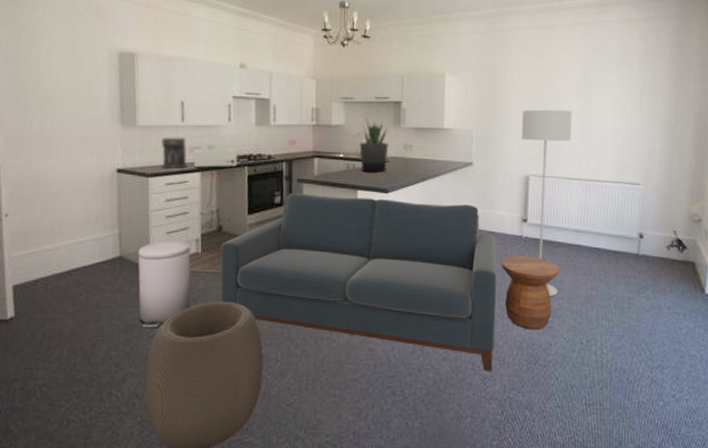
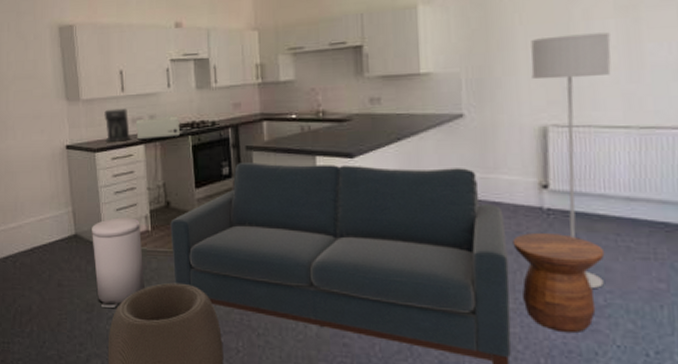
planter: present [359,118,389,173] -> none [314,70,351,135]

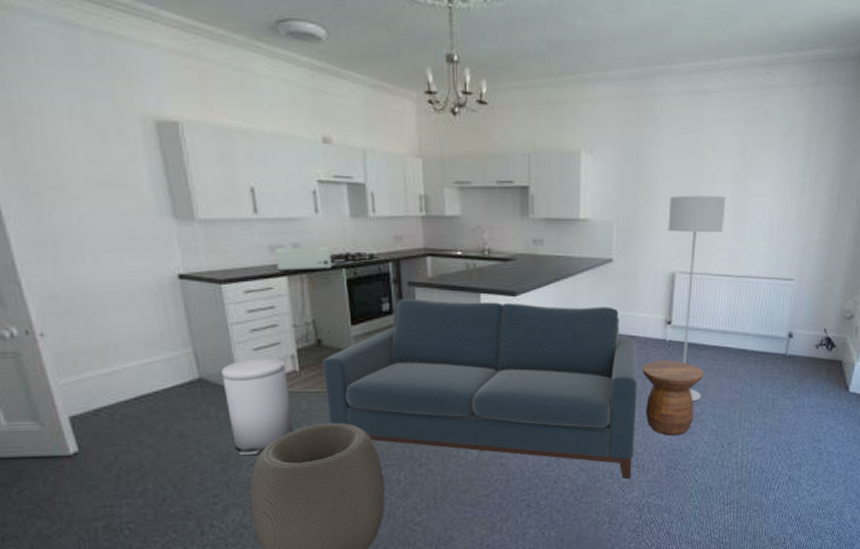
coffee maker: present [104,108,130,143] -> none [231,233,268,274]

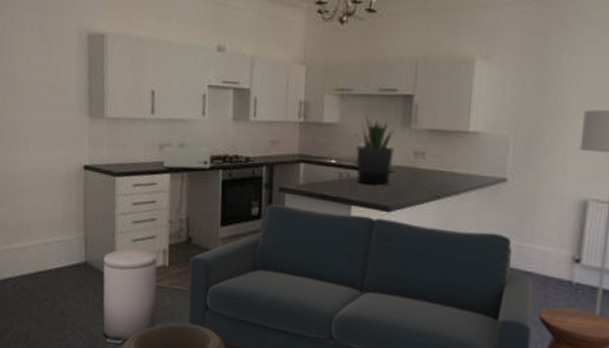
planter: none [480,207,515,274] -> present [356,115,394,186]

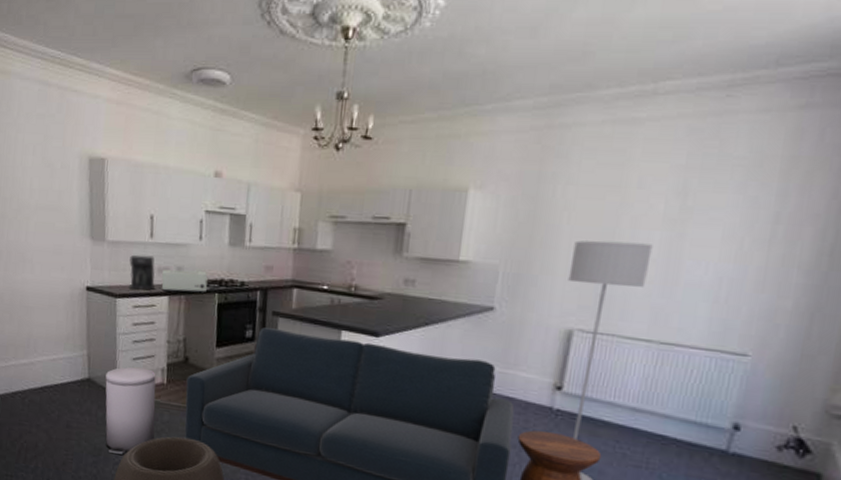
coffee maker: none [128,131,157,169] -> present [128,254,156,292]
planter: present [356,115,394,186] -> none [347,243,386,312]

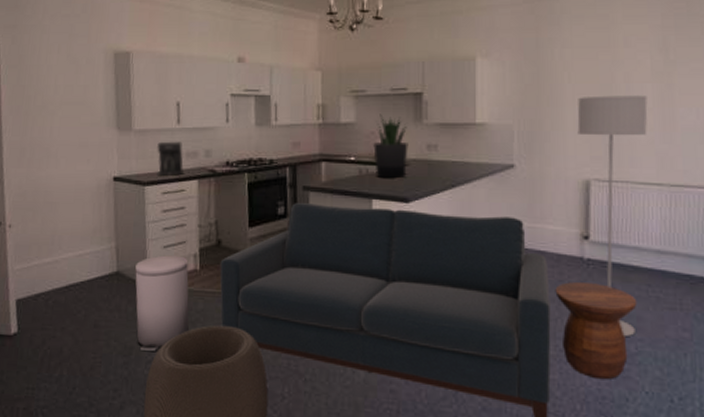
toaster: present [161,270,209,294] -> none [190,153,238,176]
planter: none [347,243,386,312] -> present [373,114,408,179]

